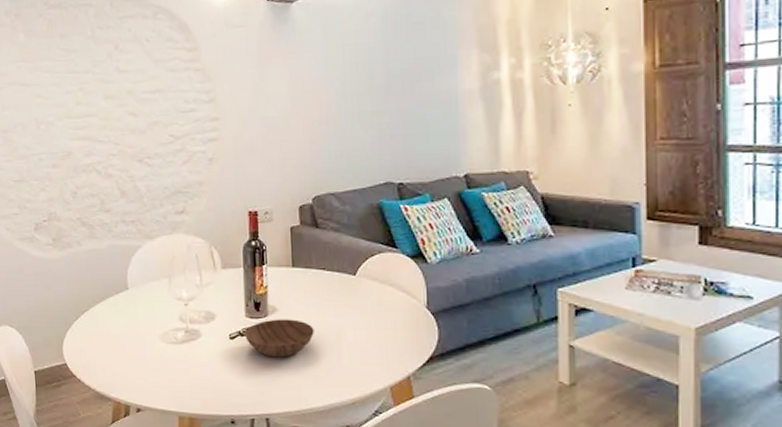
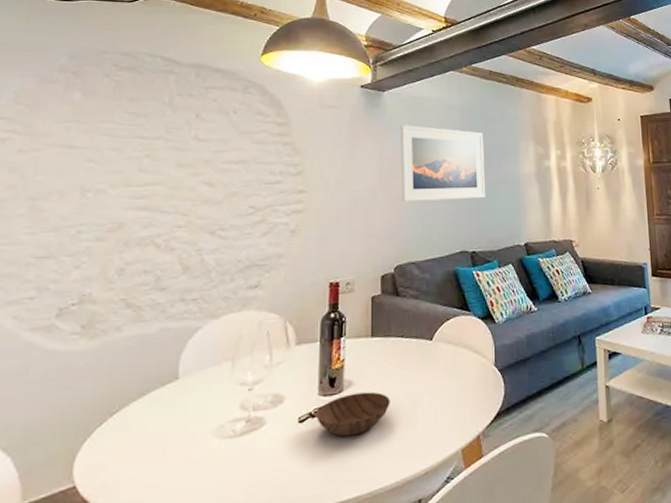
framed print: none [312,39,414,127] -> present [401,125,485,201]

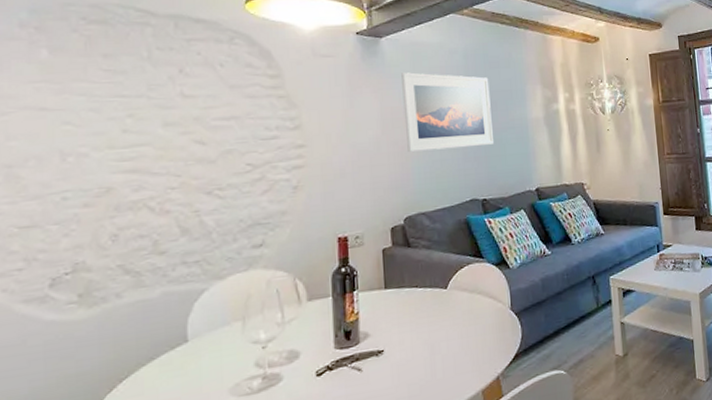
bowl: present [316,391,390,437] -> none [334,341,408,387]

